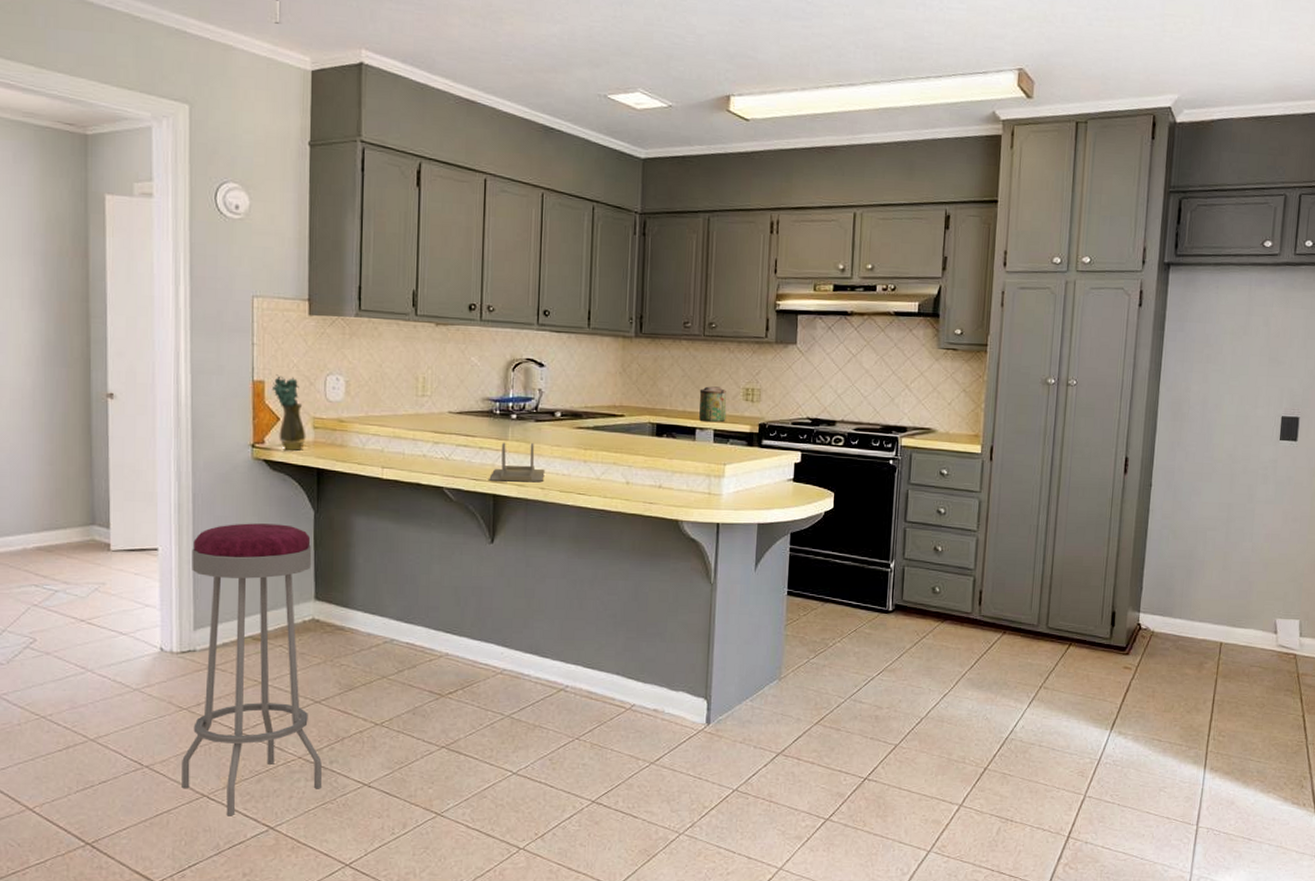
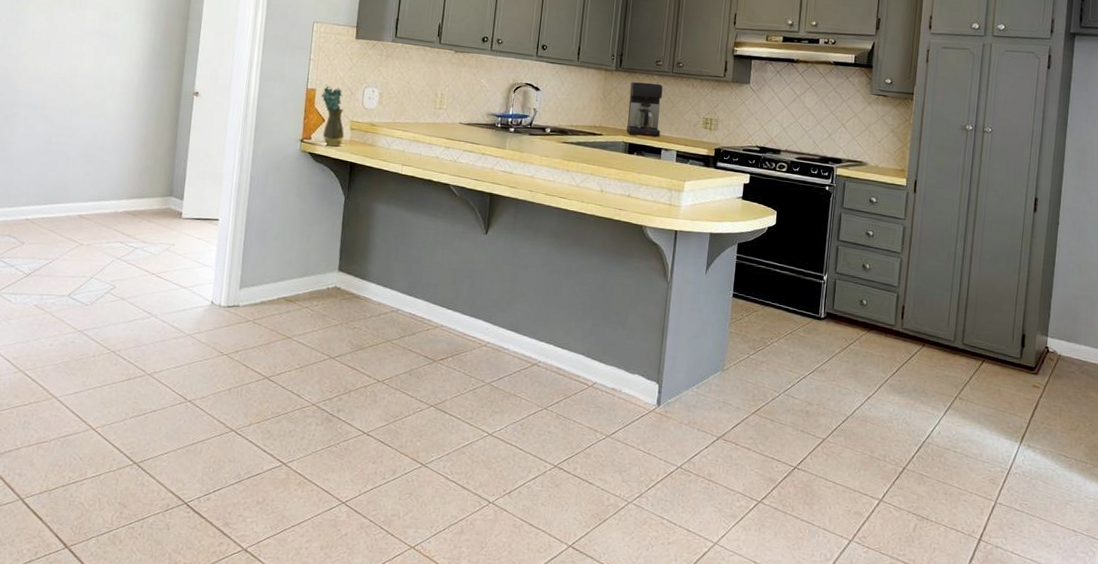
bar stool: present [182,523,322,816] -> none [215,203,340,450]
napkin holder: present [489,442,545,482] -> none [488,150,534,185]
coffee maker: none [652,349,694,415] -> present [626,82,663,138]
canister: present [699,386,727,423] -> none [665,114,689,146]

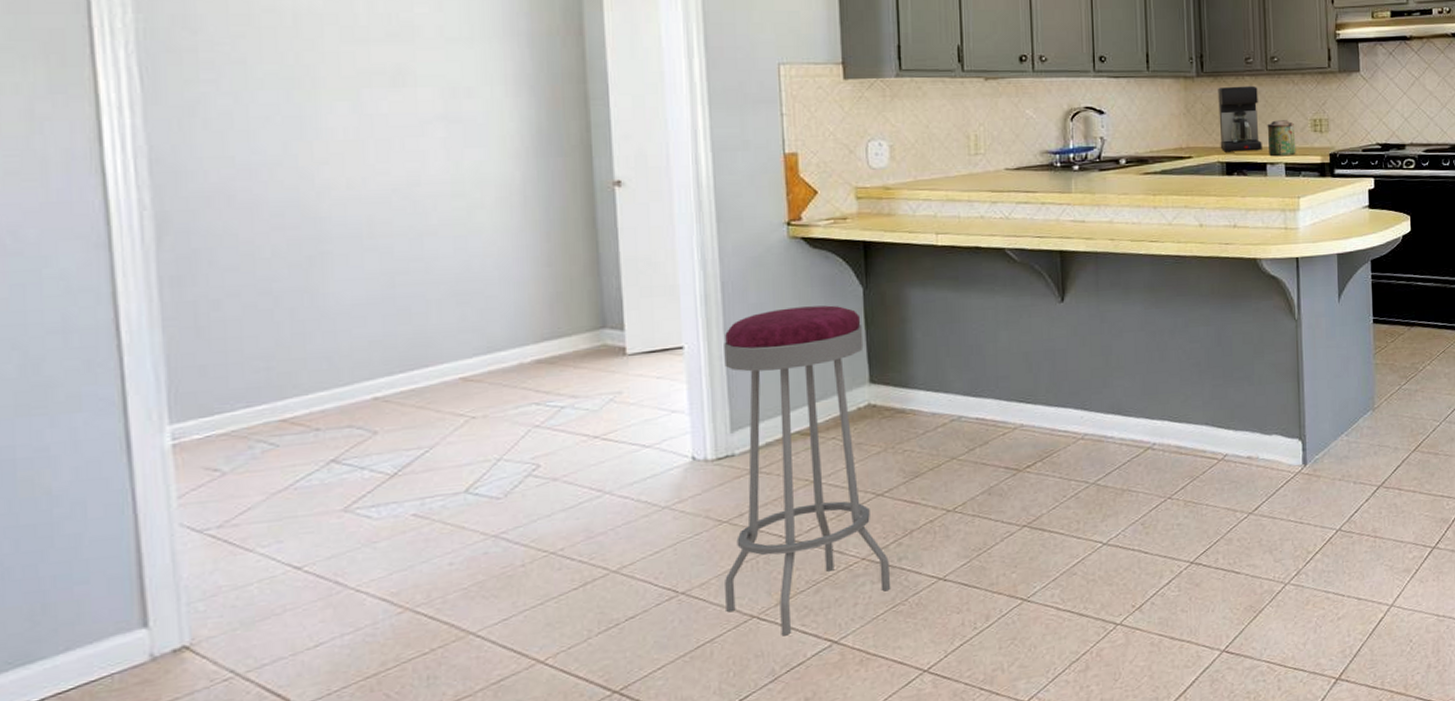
bar stool: none [215,203,340,450] -> present [724,305,890,636]
vase: present [321,84,345,147] -> none [806,145,849,225]
canister: none [665,114,689,146] -> present [1267,120,1296,157]

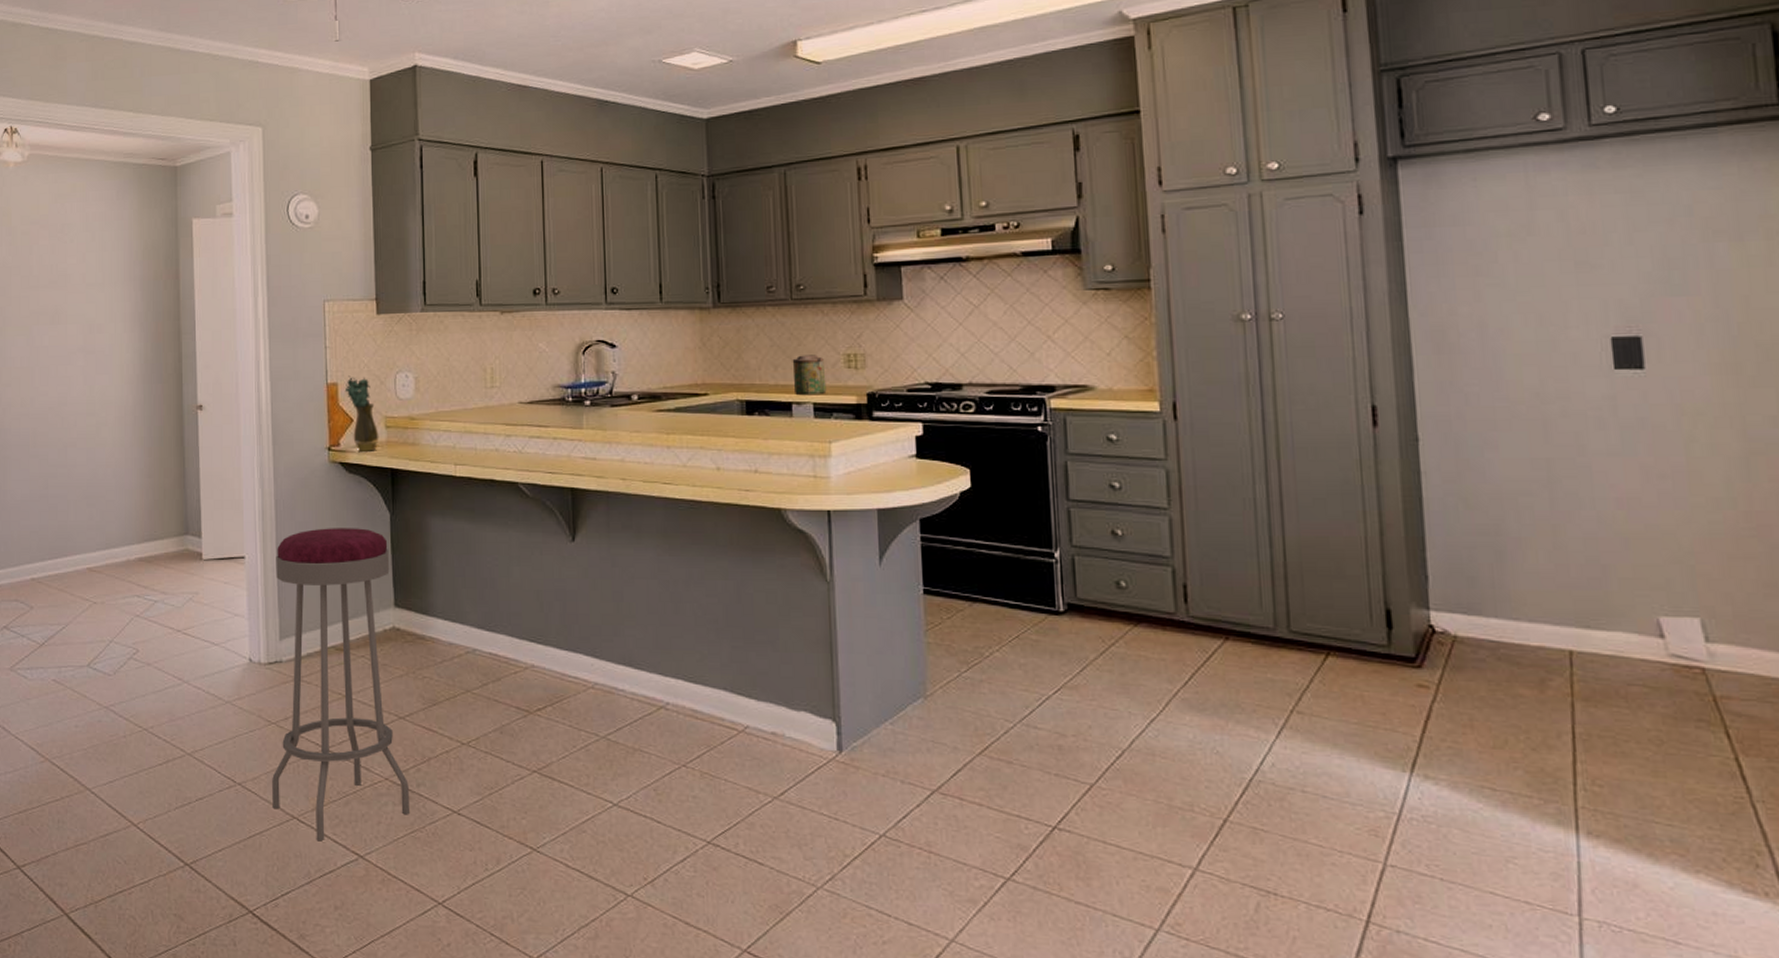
vase: none [806,145,849,225] -> present [344,376,379,451]
coffee maker: present [1218,85,1262,152] -> none [736,317,787,390]

